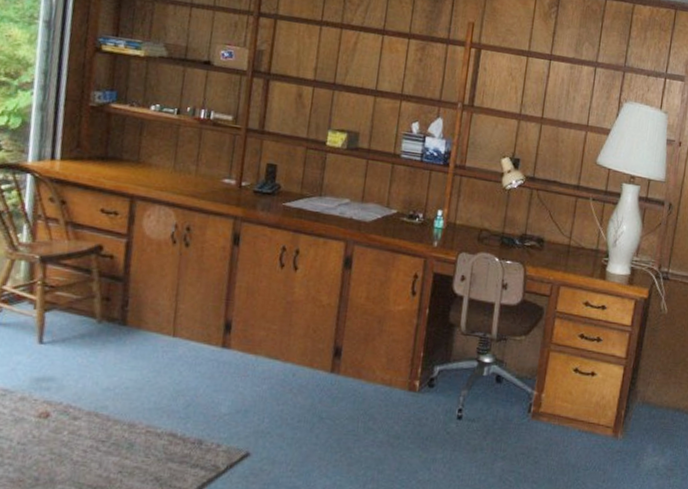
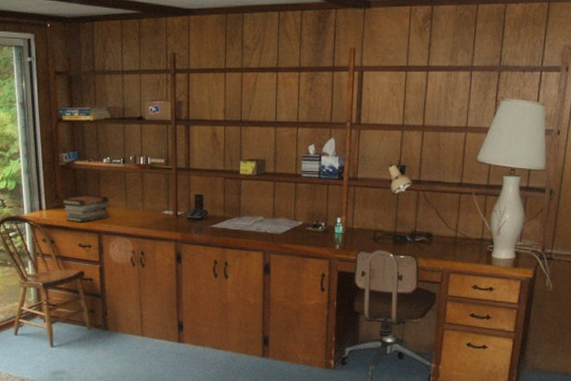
book stack: none [85,147,152,182] -> present [62,195,109,223]

